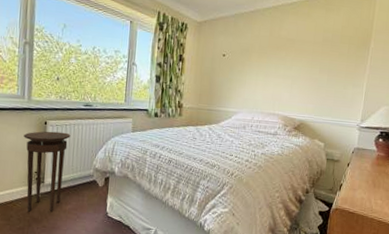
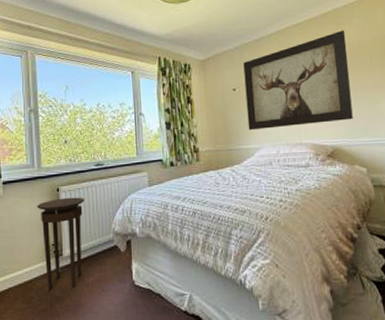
wall art: none [230,16,333,100] -> present [243,30,353,131]

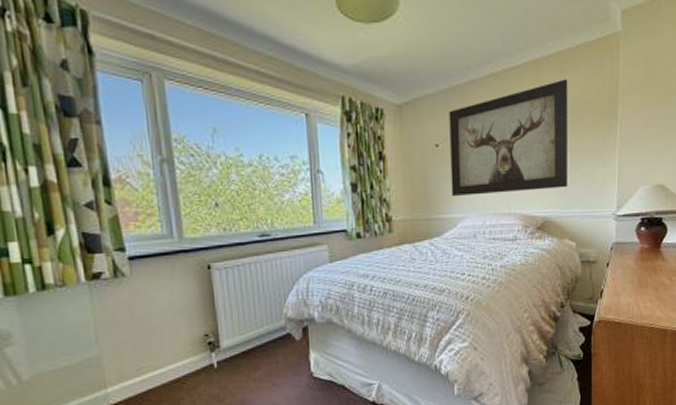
stool: present [37,197,85,290] -> none [181,276,247,389]

